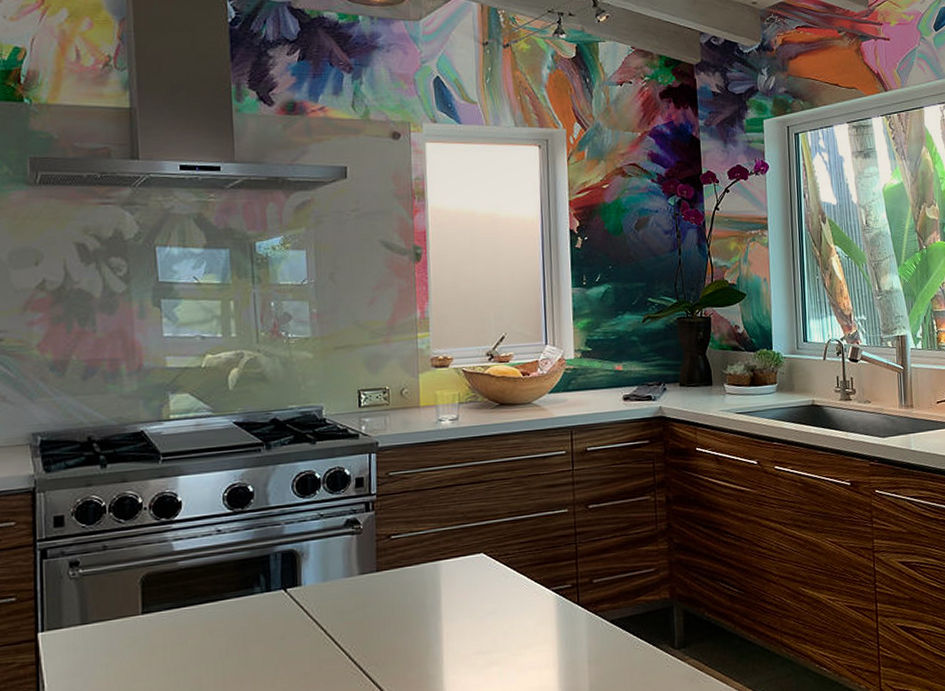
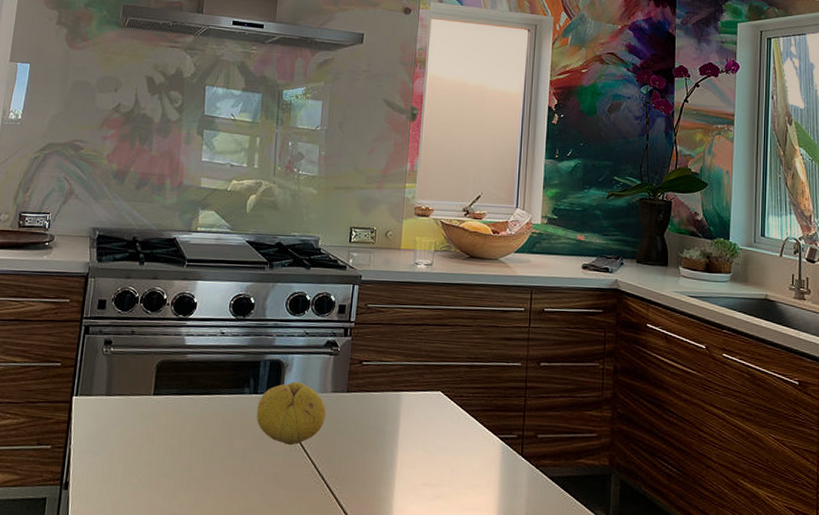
fruit: none [272,569,356,641] -> present [256,381,327,446]

